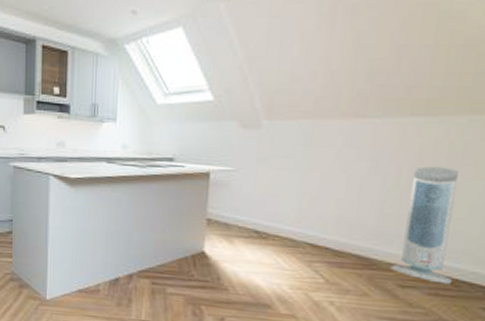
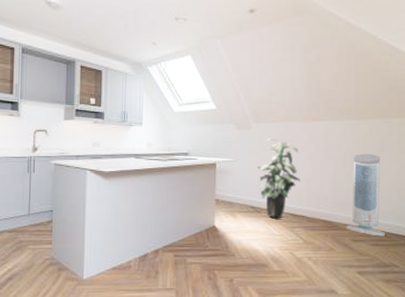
indoor plant: none [265,140,329,248] -> present [257,137,301,218]

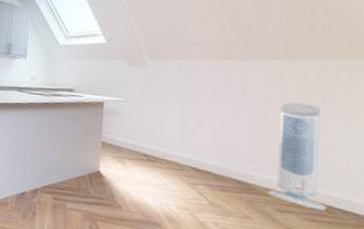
indoor plant: present [257,137,301,218] -> none [152,77,208,171]

